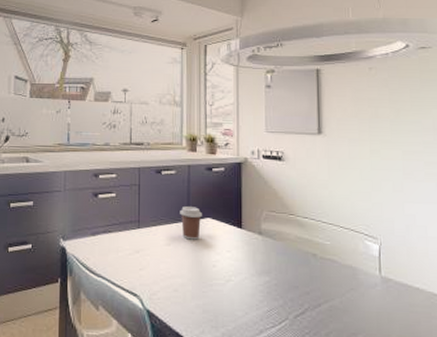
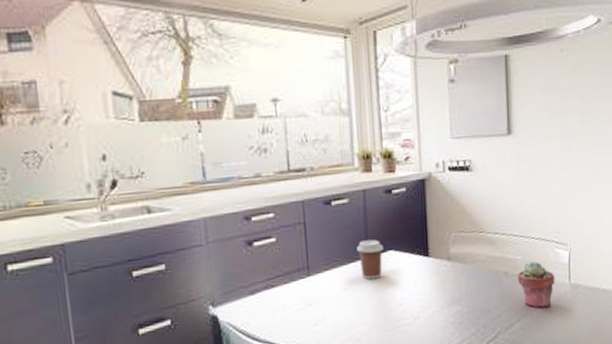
potted succulent: none [325,248,365,295] -> present [517,261,555,309]

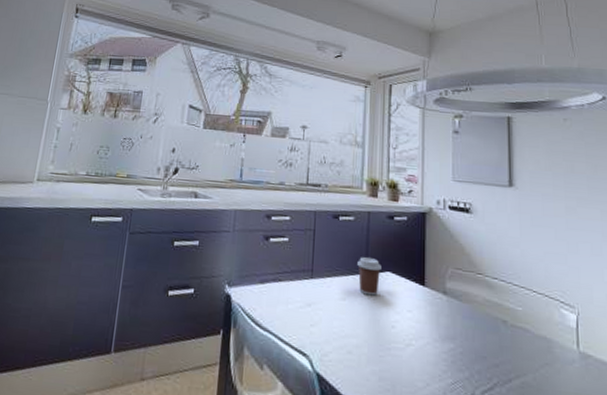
potted succulent: present [517,261,555,309] -> none [516,316,561,372]

